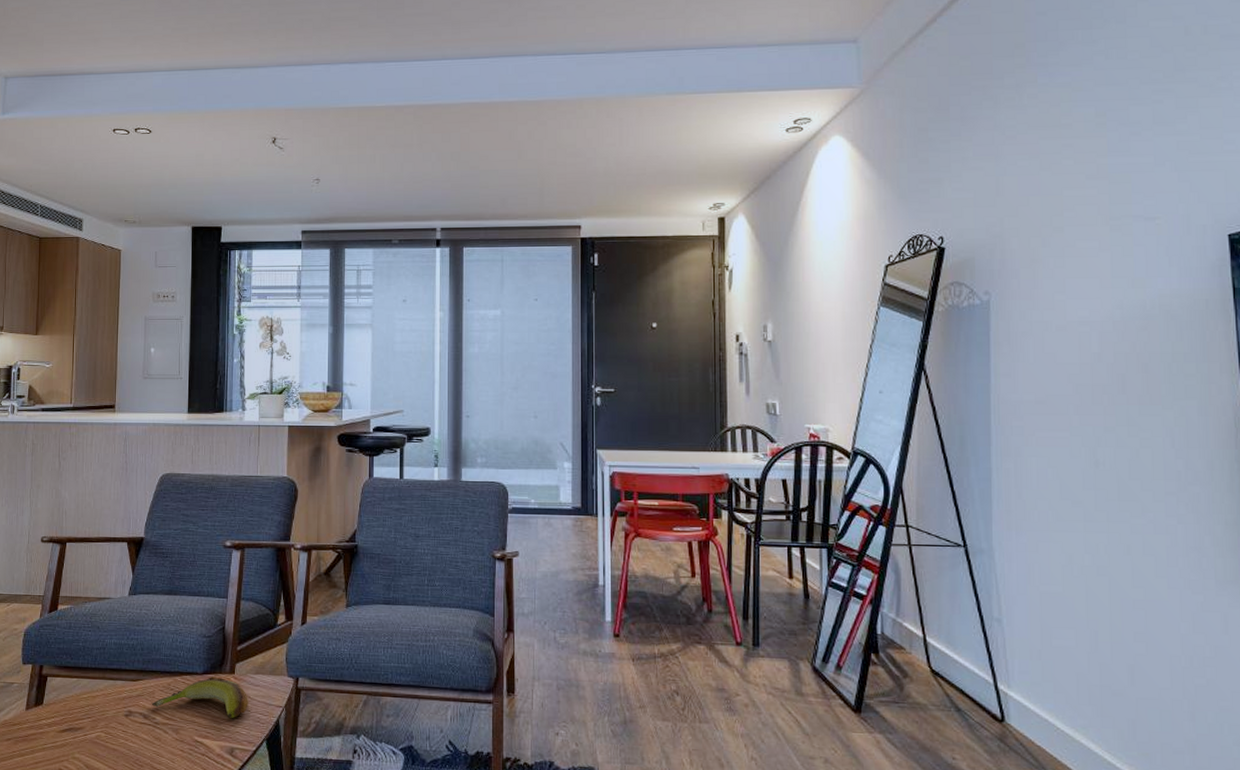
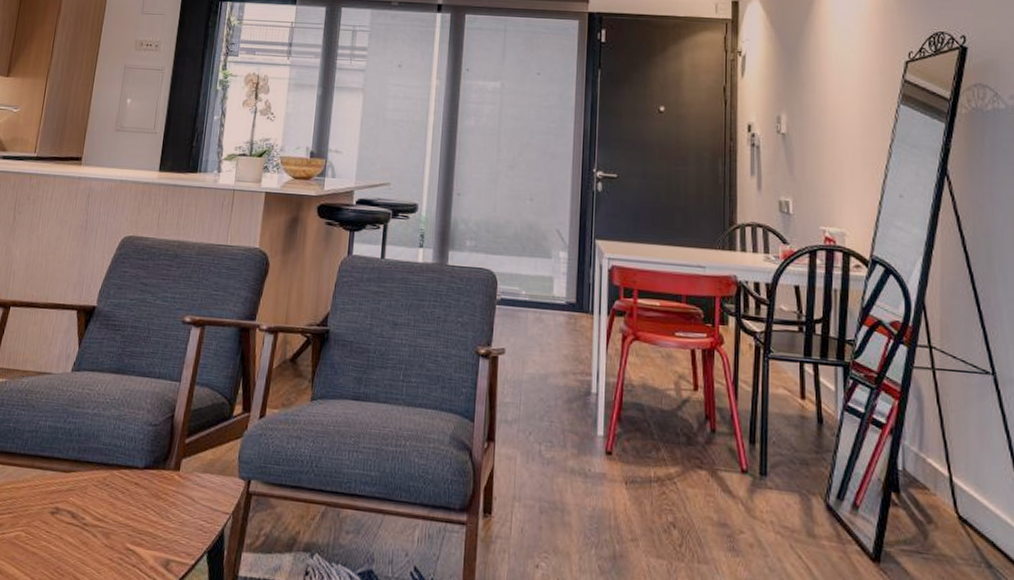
banana: present [152,676,249,718] -> none [83,472,193,524]

